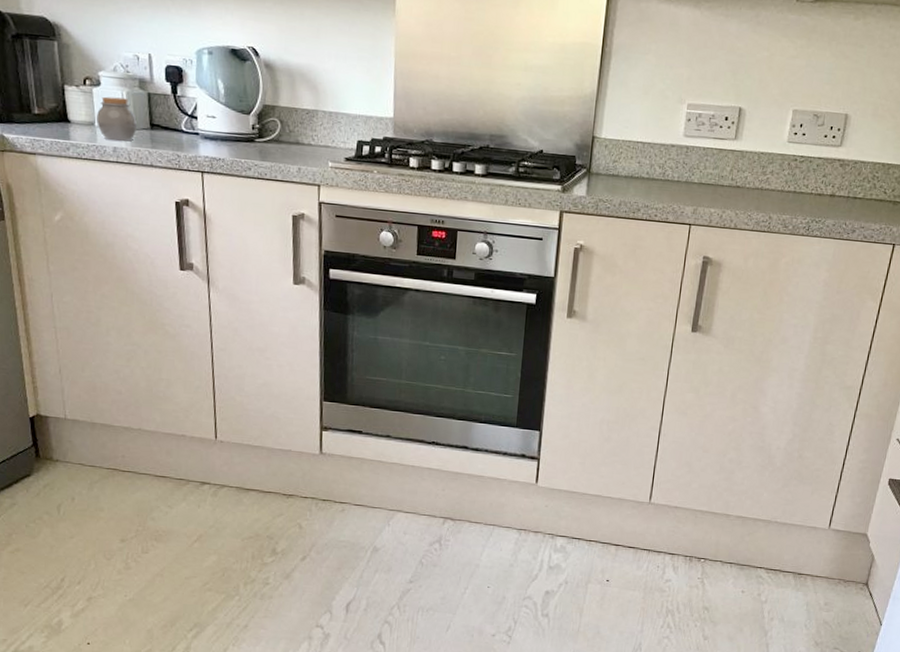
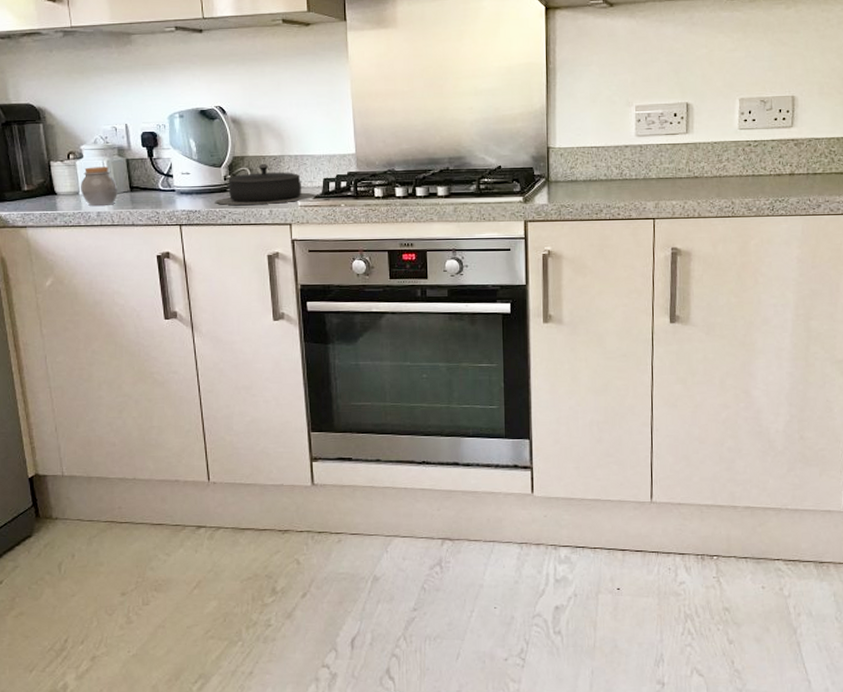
cooking pot: none [241,116,349,162] -> present [215,164,317,205]

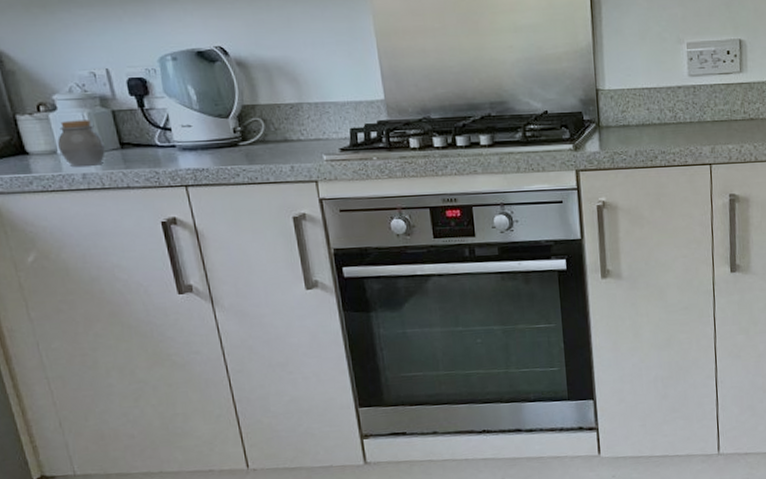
cooking pot: present [215,164,317,205] -> none [225,113,345,162]

